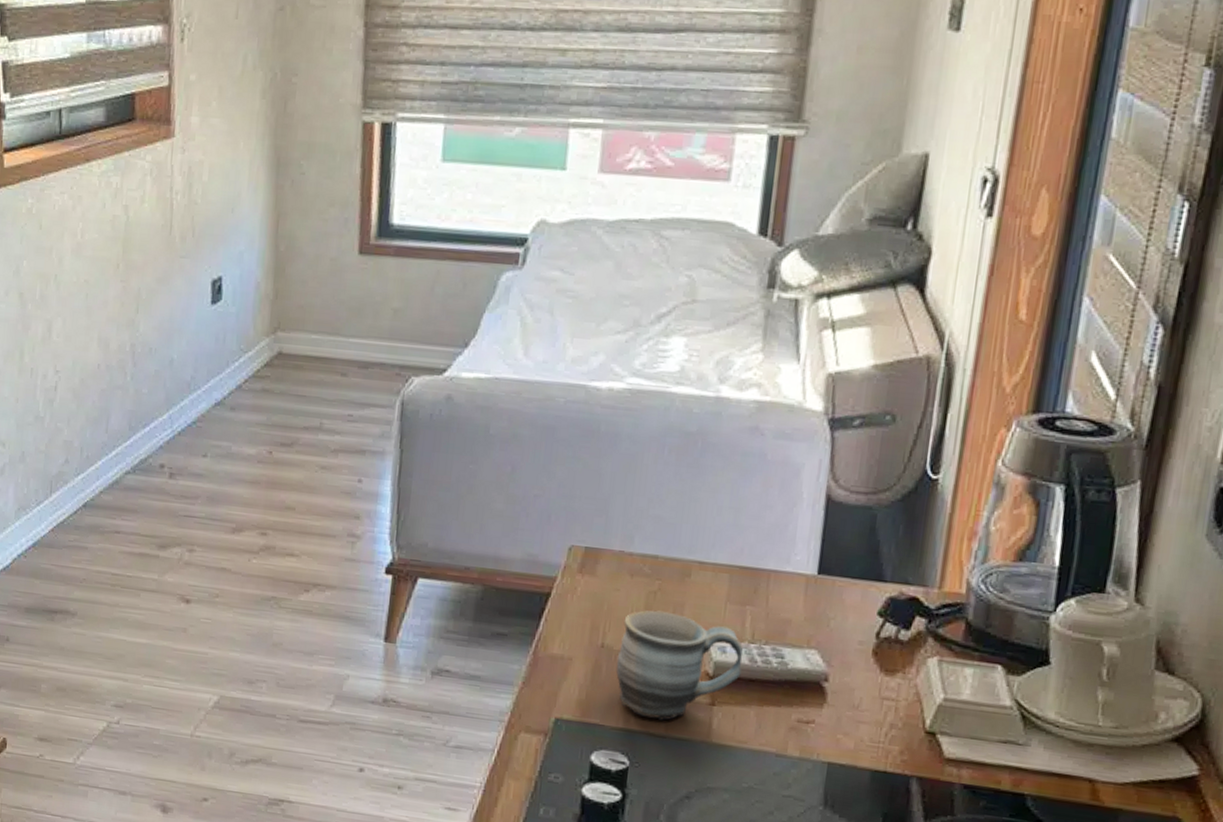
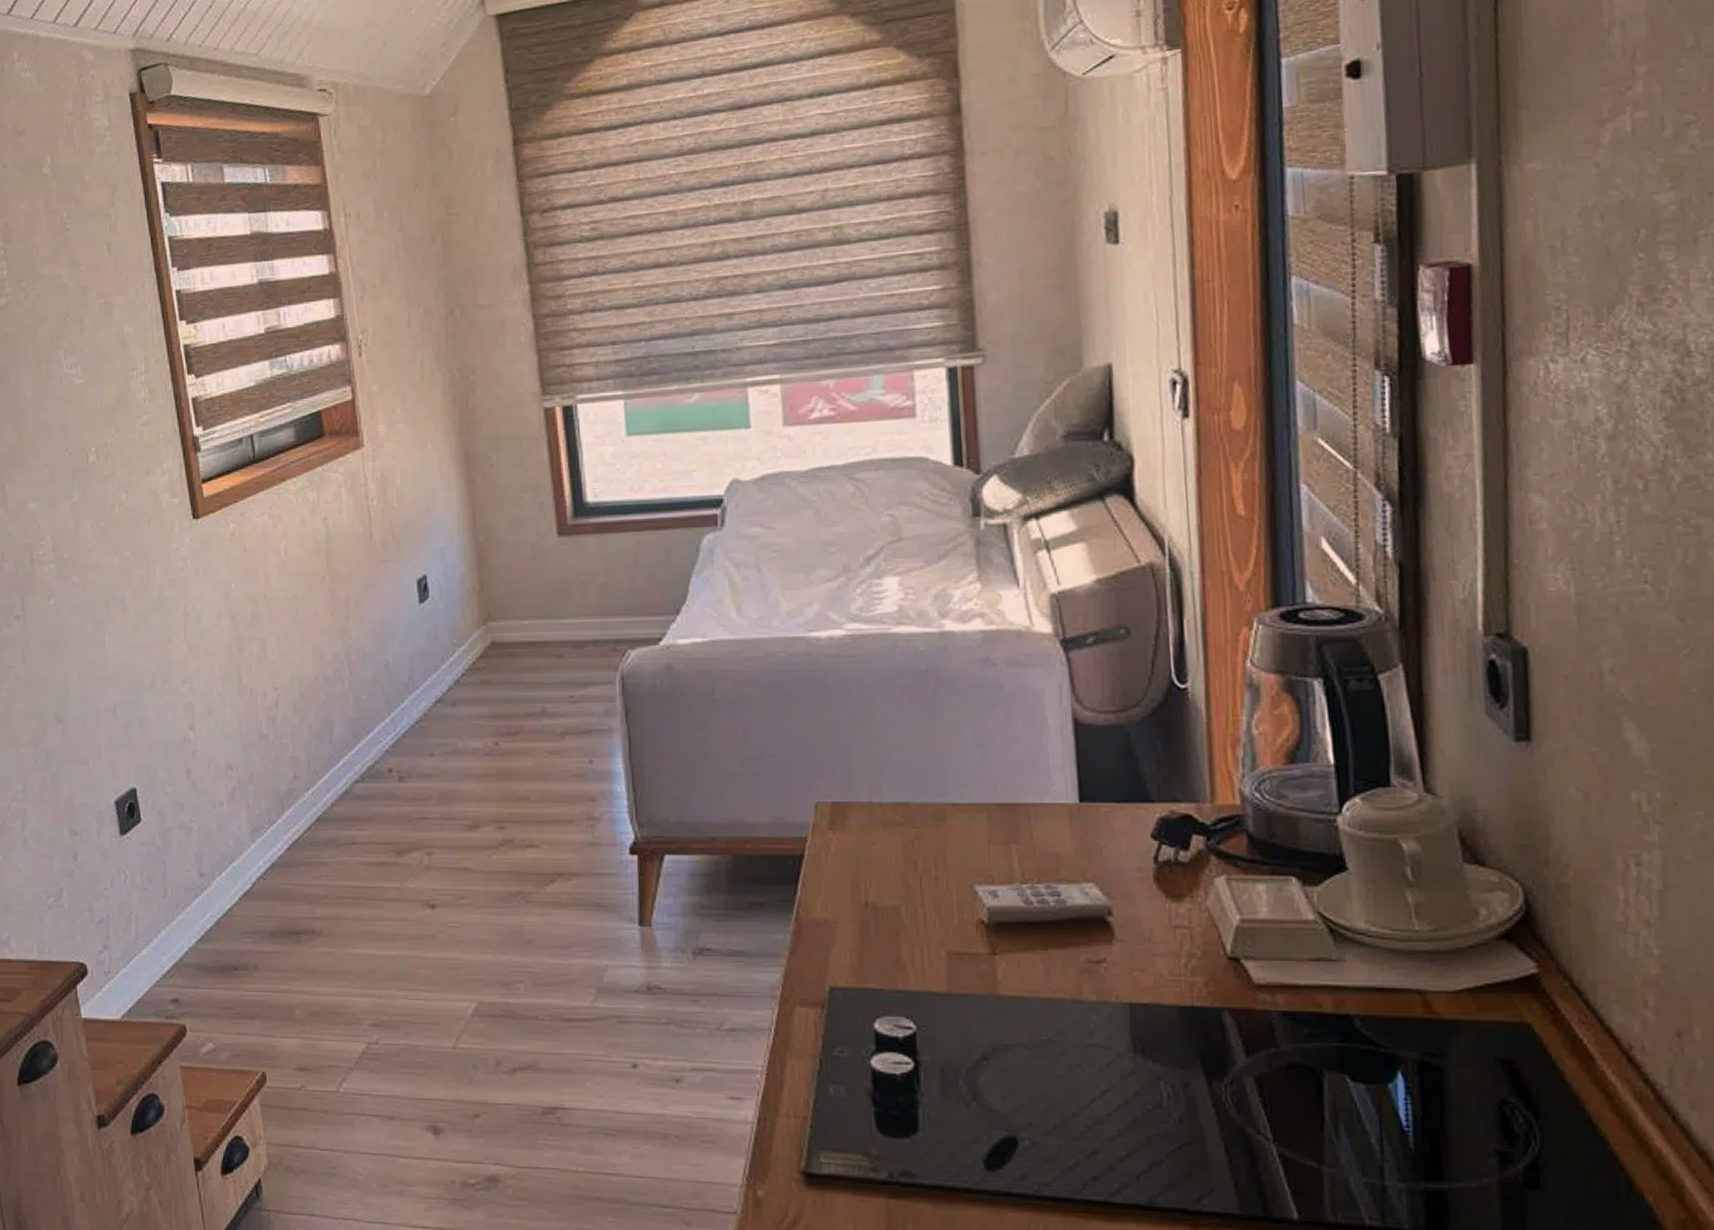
mug: present [616,610,744,721] -> none [884,860,1018,978]

